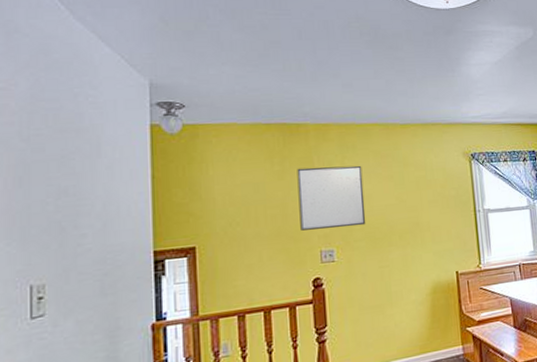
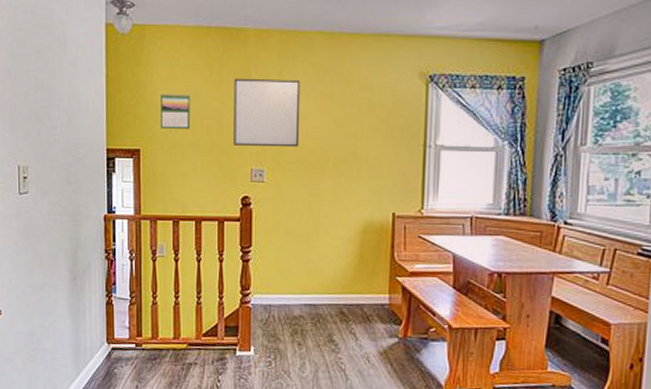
calendar: none [218,187,253,223] -> present [160,93,191,130]

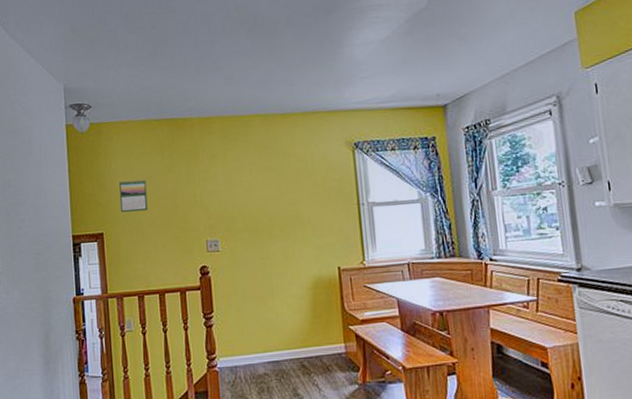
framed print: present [233,78,301,148] -> none [184,157,248,221]

